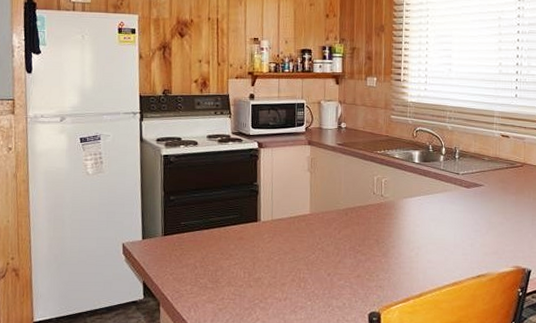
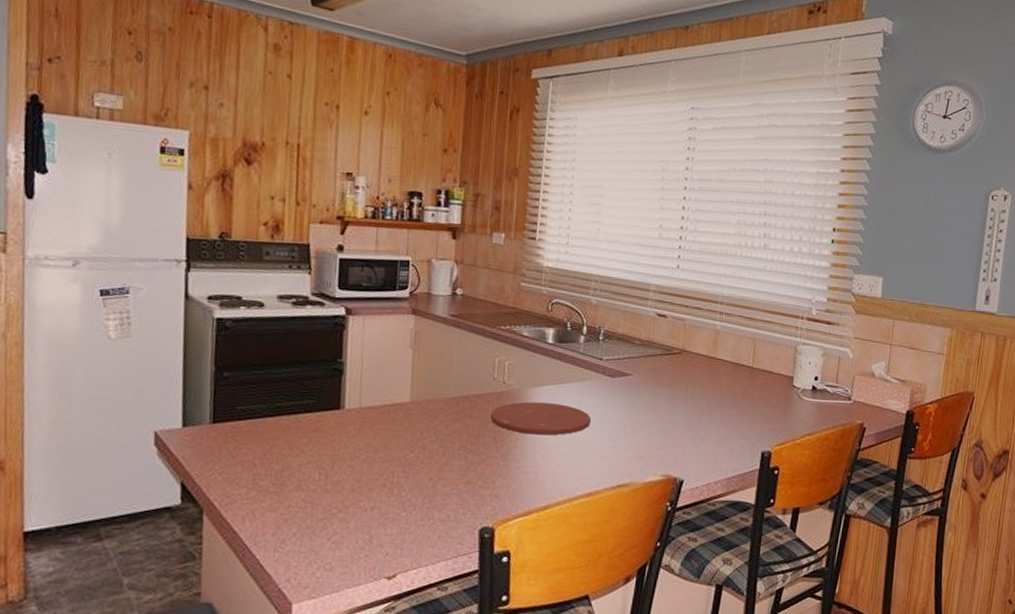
plate: none [373,210,452,237] -> present [491,401,591,436]

